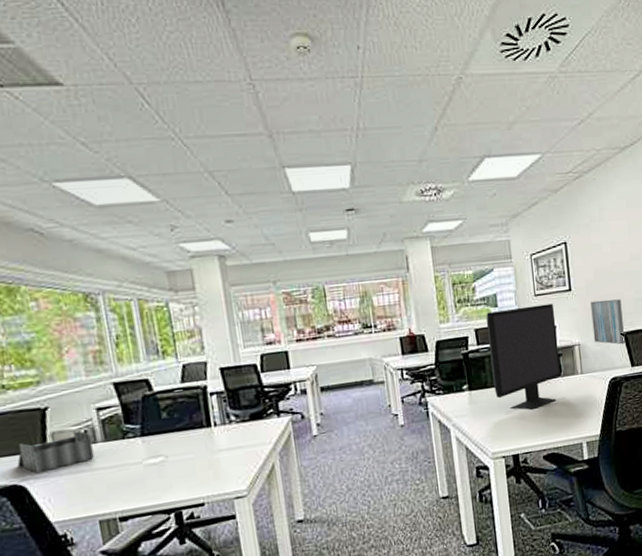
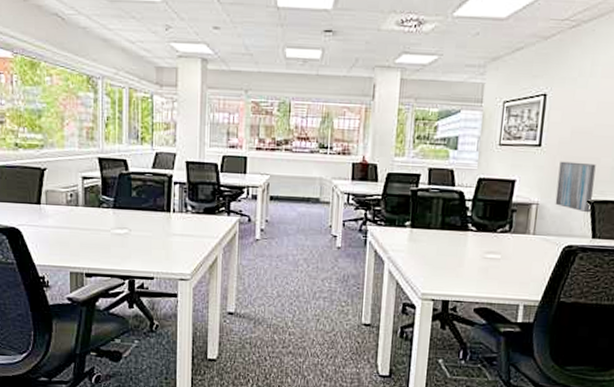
desk organizer: present [17,431,94,474] -> none [18,193,74,222]
monitor: present [486,303,561,411] -> none [437,153,518,261]

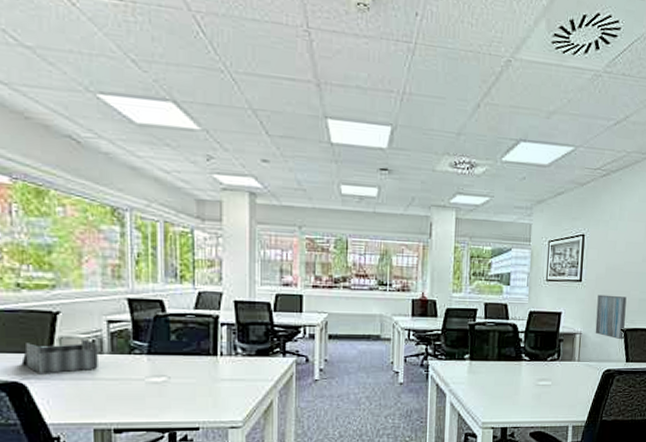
desk organizer: none [18,193,74,222] -> present [21,339,98,375]

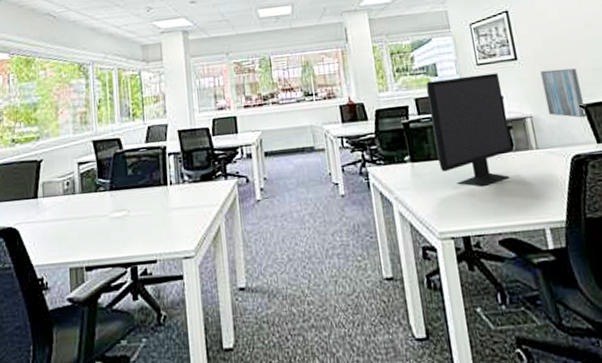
desk organizer: present [21,339,98,375] -> none [15,182,72,219]
monitor: none [494,289,563,388] -> present [426,73,513,188]

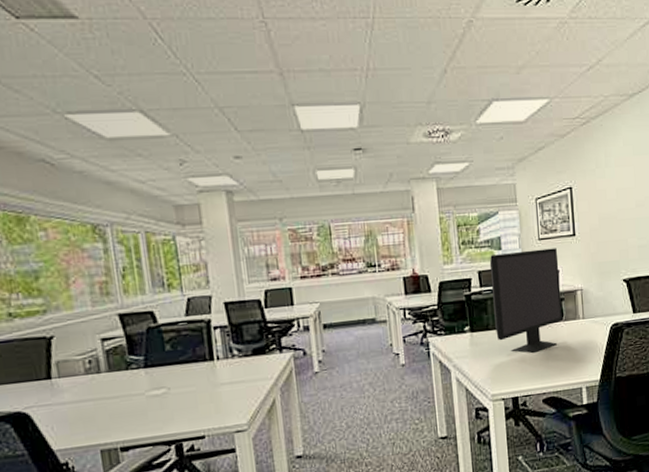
wall art: present [540,68,587,118] -> none [594,245,628,291]

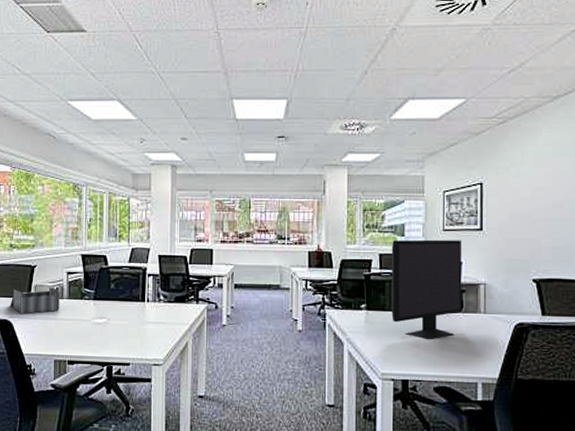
desk organizer: none [21,360,98,402] -> present [10,287,60,315]

